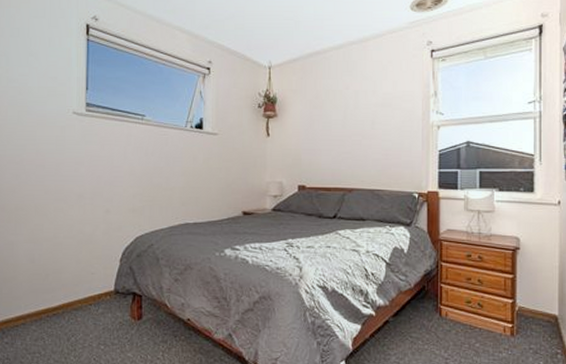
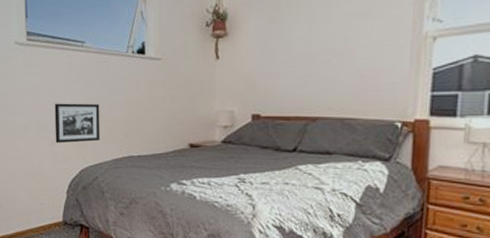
picture frame: none [110,172,158,212] -> present [54,103,100,144]

